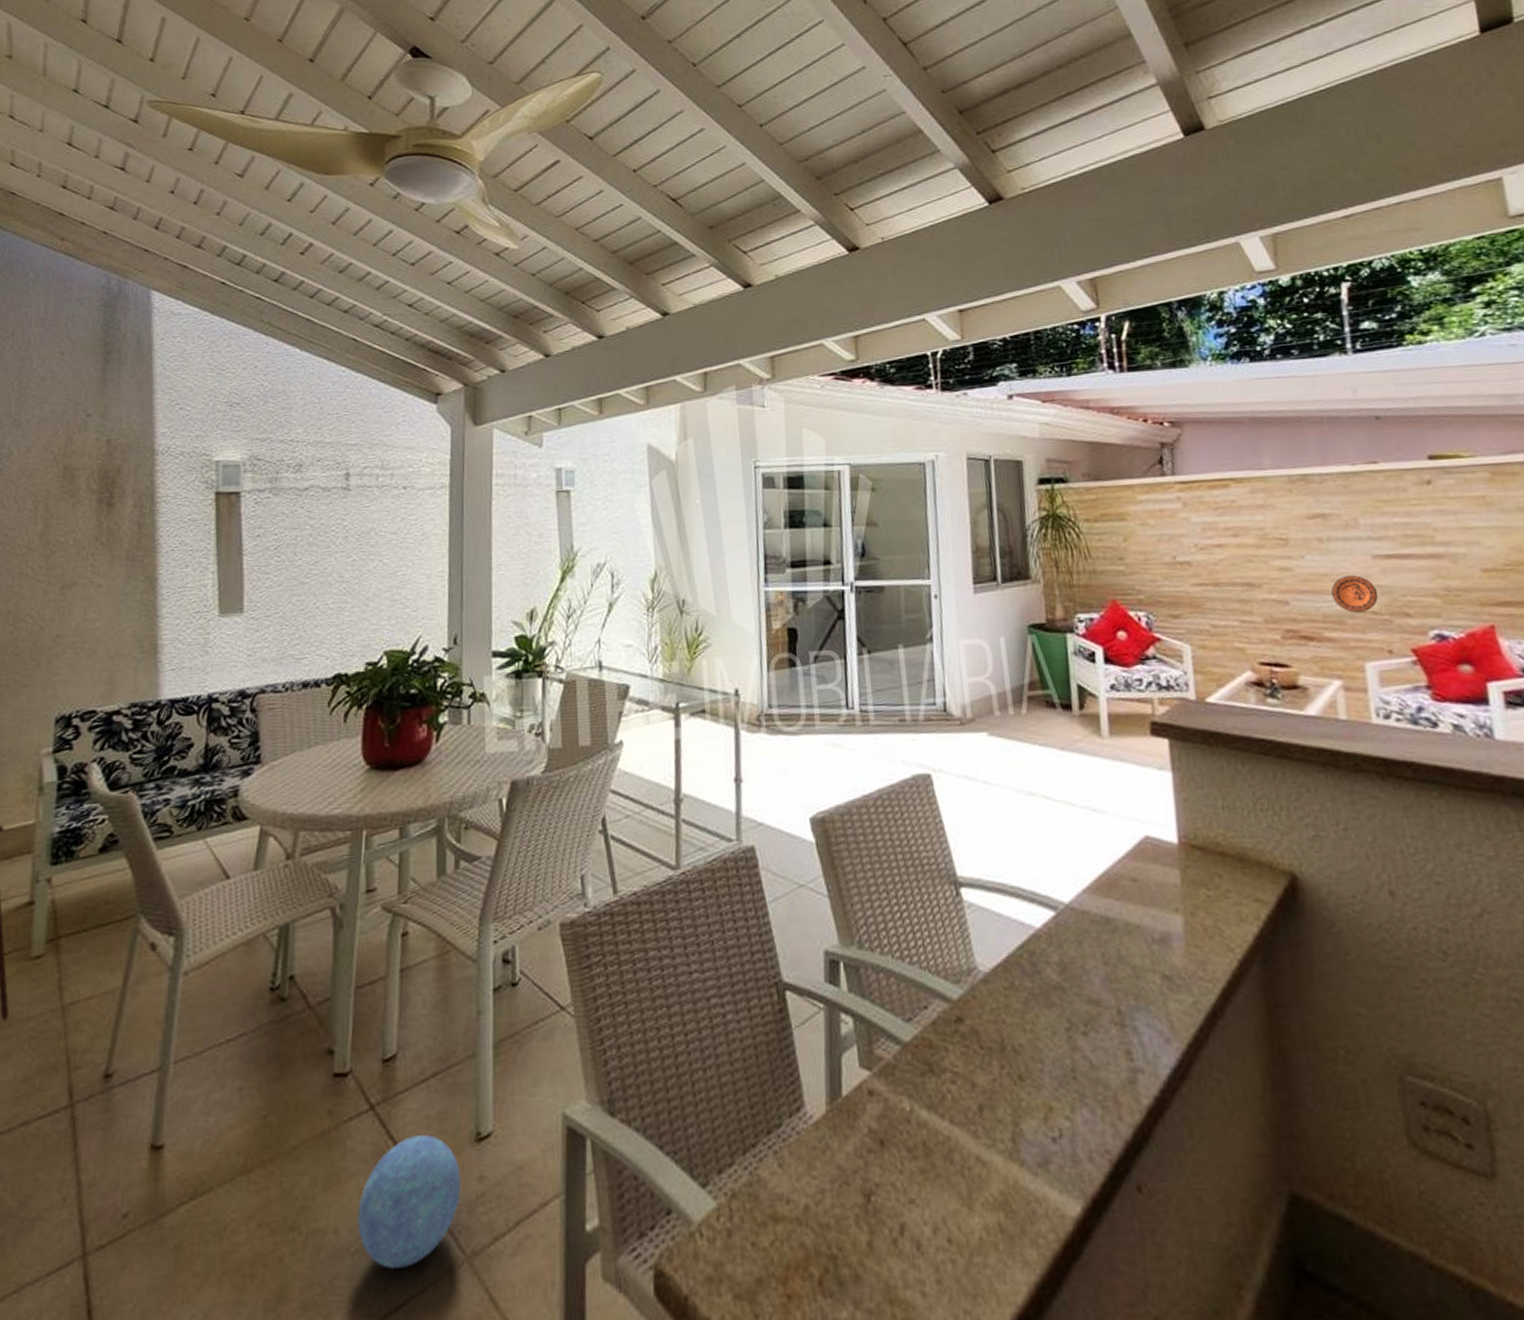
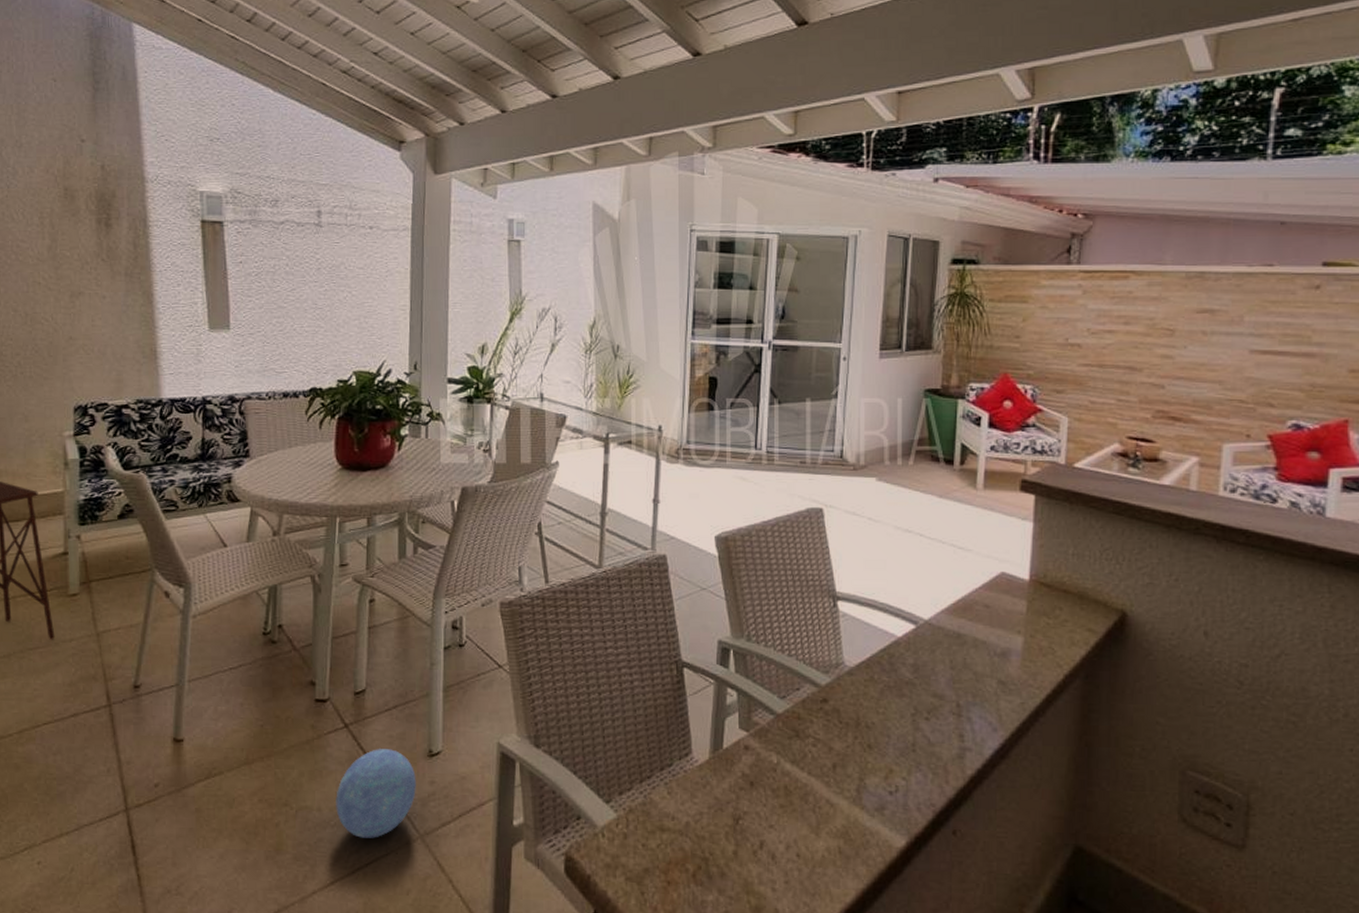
decorative plate: present [1331,575,1379,613] -> none [1205,367,1248,399]

